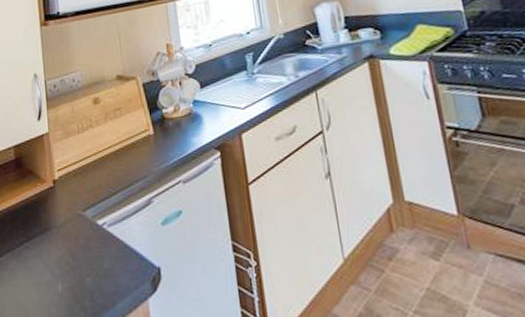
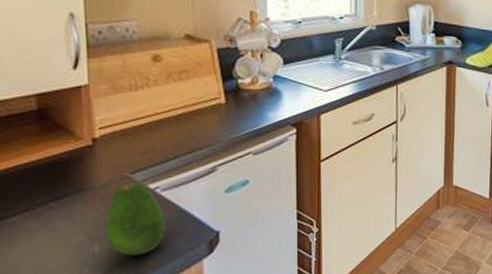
fruit: none [66,220,114,295] -> present [105,183,166,256]

